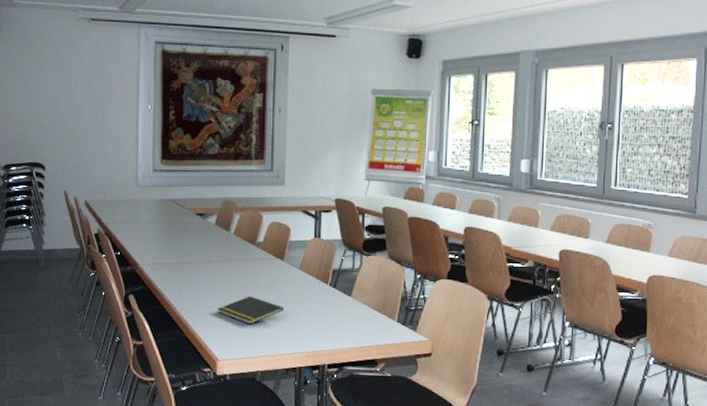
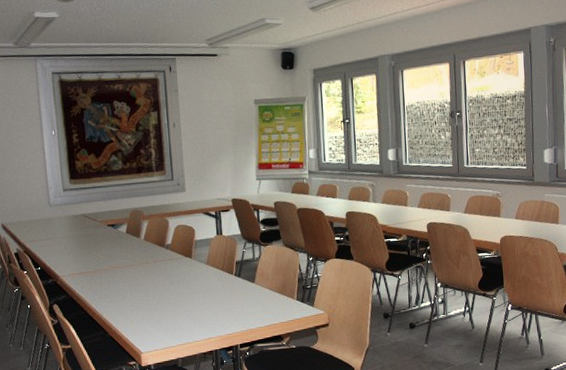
notepad: present [217,296,285,325] -> none [136,293,197,318]

